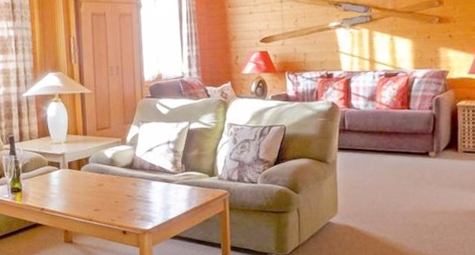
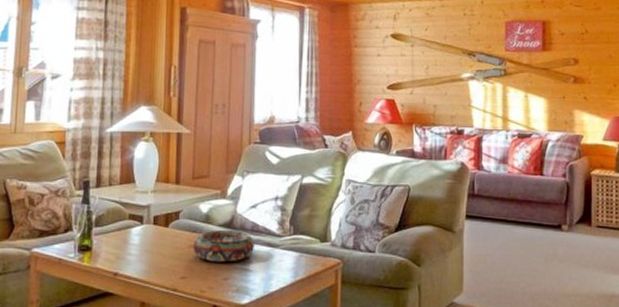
decorative bowl: none [102,170,153,197] -> present [193,229,254,263]

